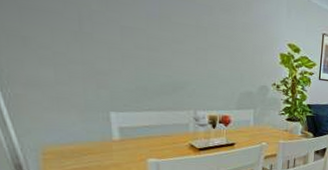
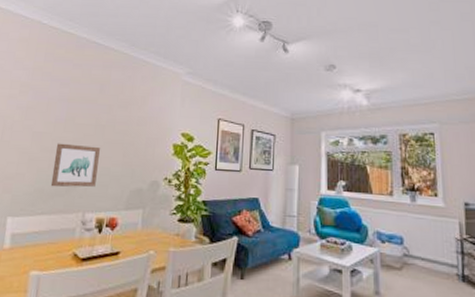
wall art: none [153,41,205,88] -> present [50,143,100,188]

